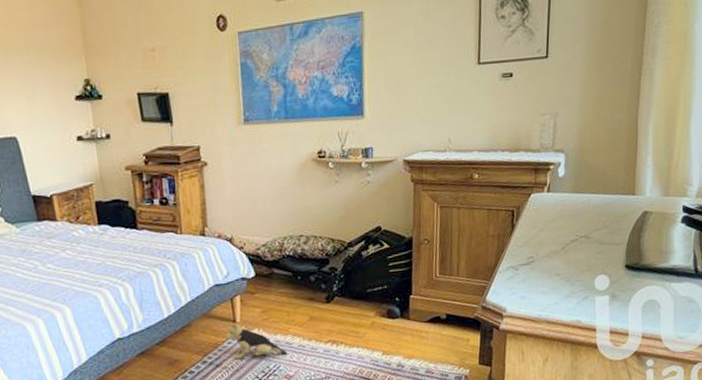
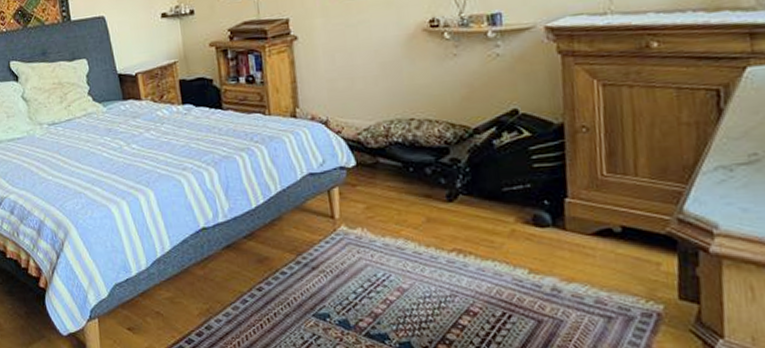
plush toy: present [225,321,288,359] -> none [322,216,400,262]

